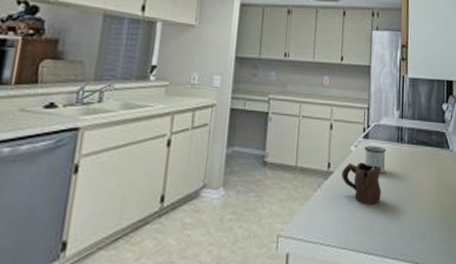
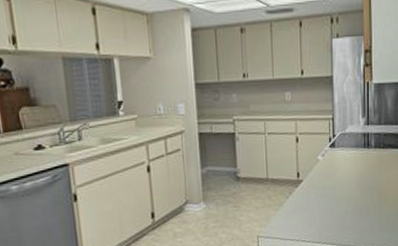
mug: present [342,162,382,204] -> none [311,169,350,205]
mug: present [364,146,386,174] -> none [331,153,353,178]

